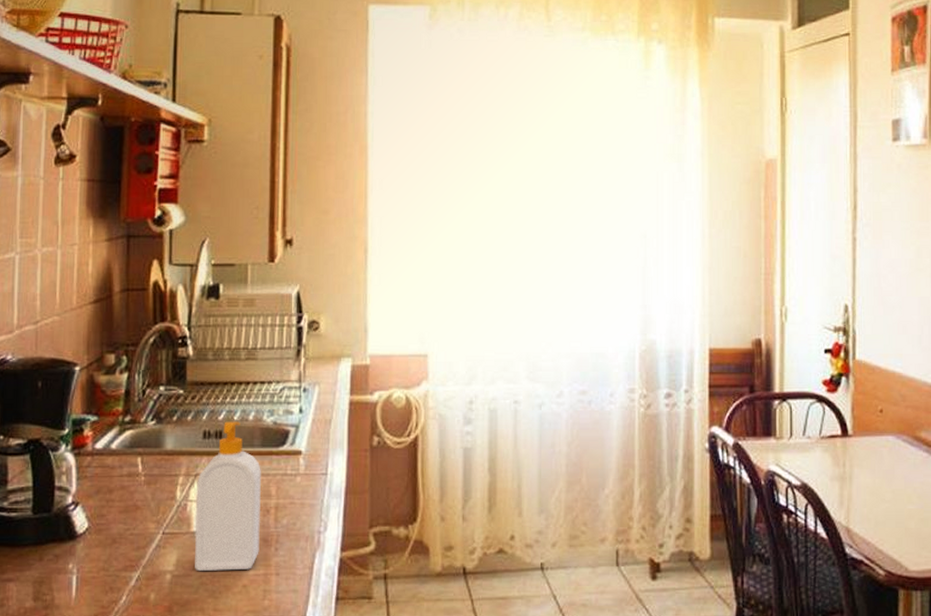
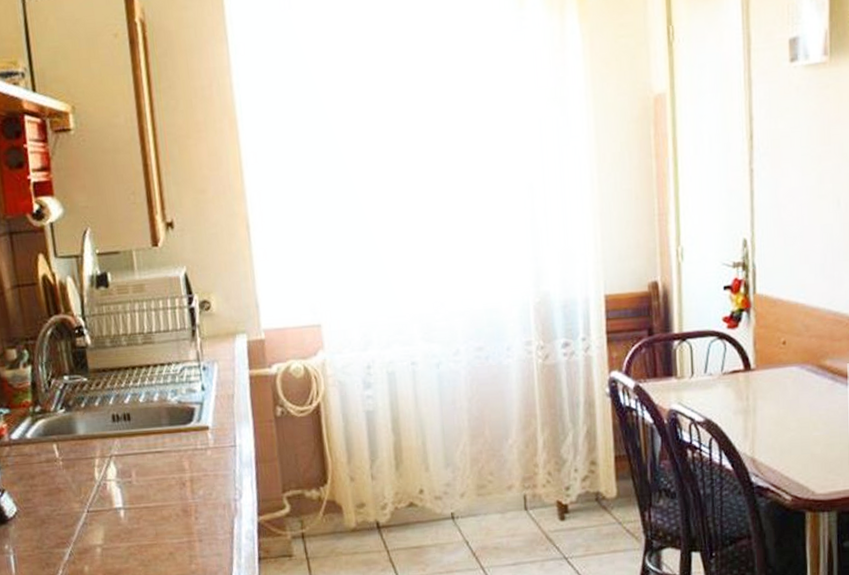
soap bottle: present [195,421,261,572] -> none [112,403,181,544]

